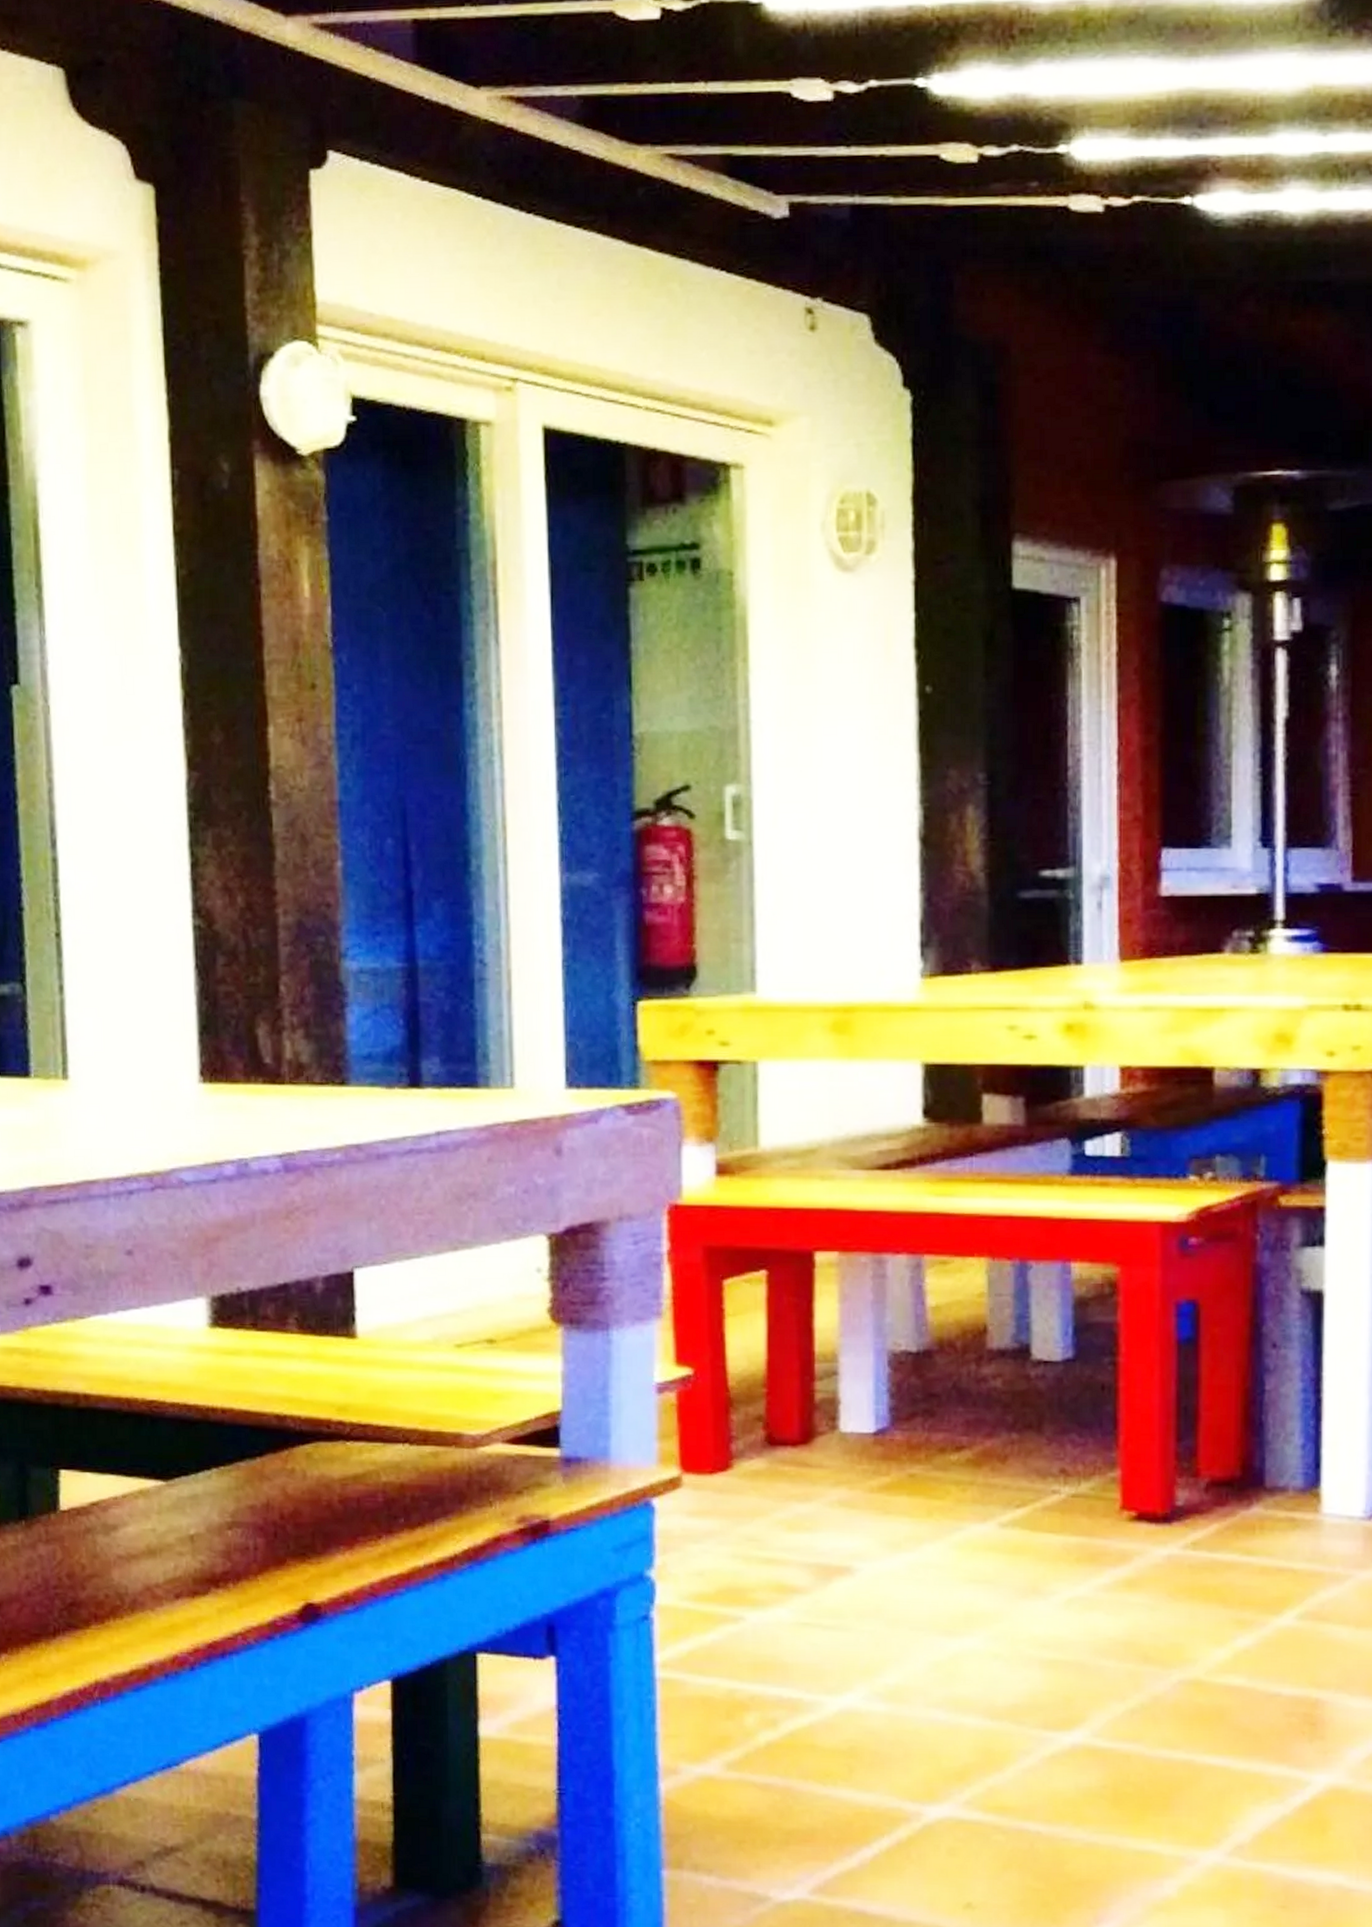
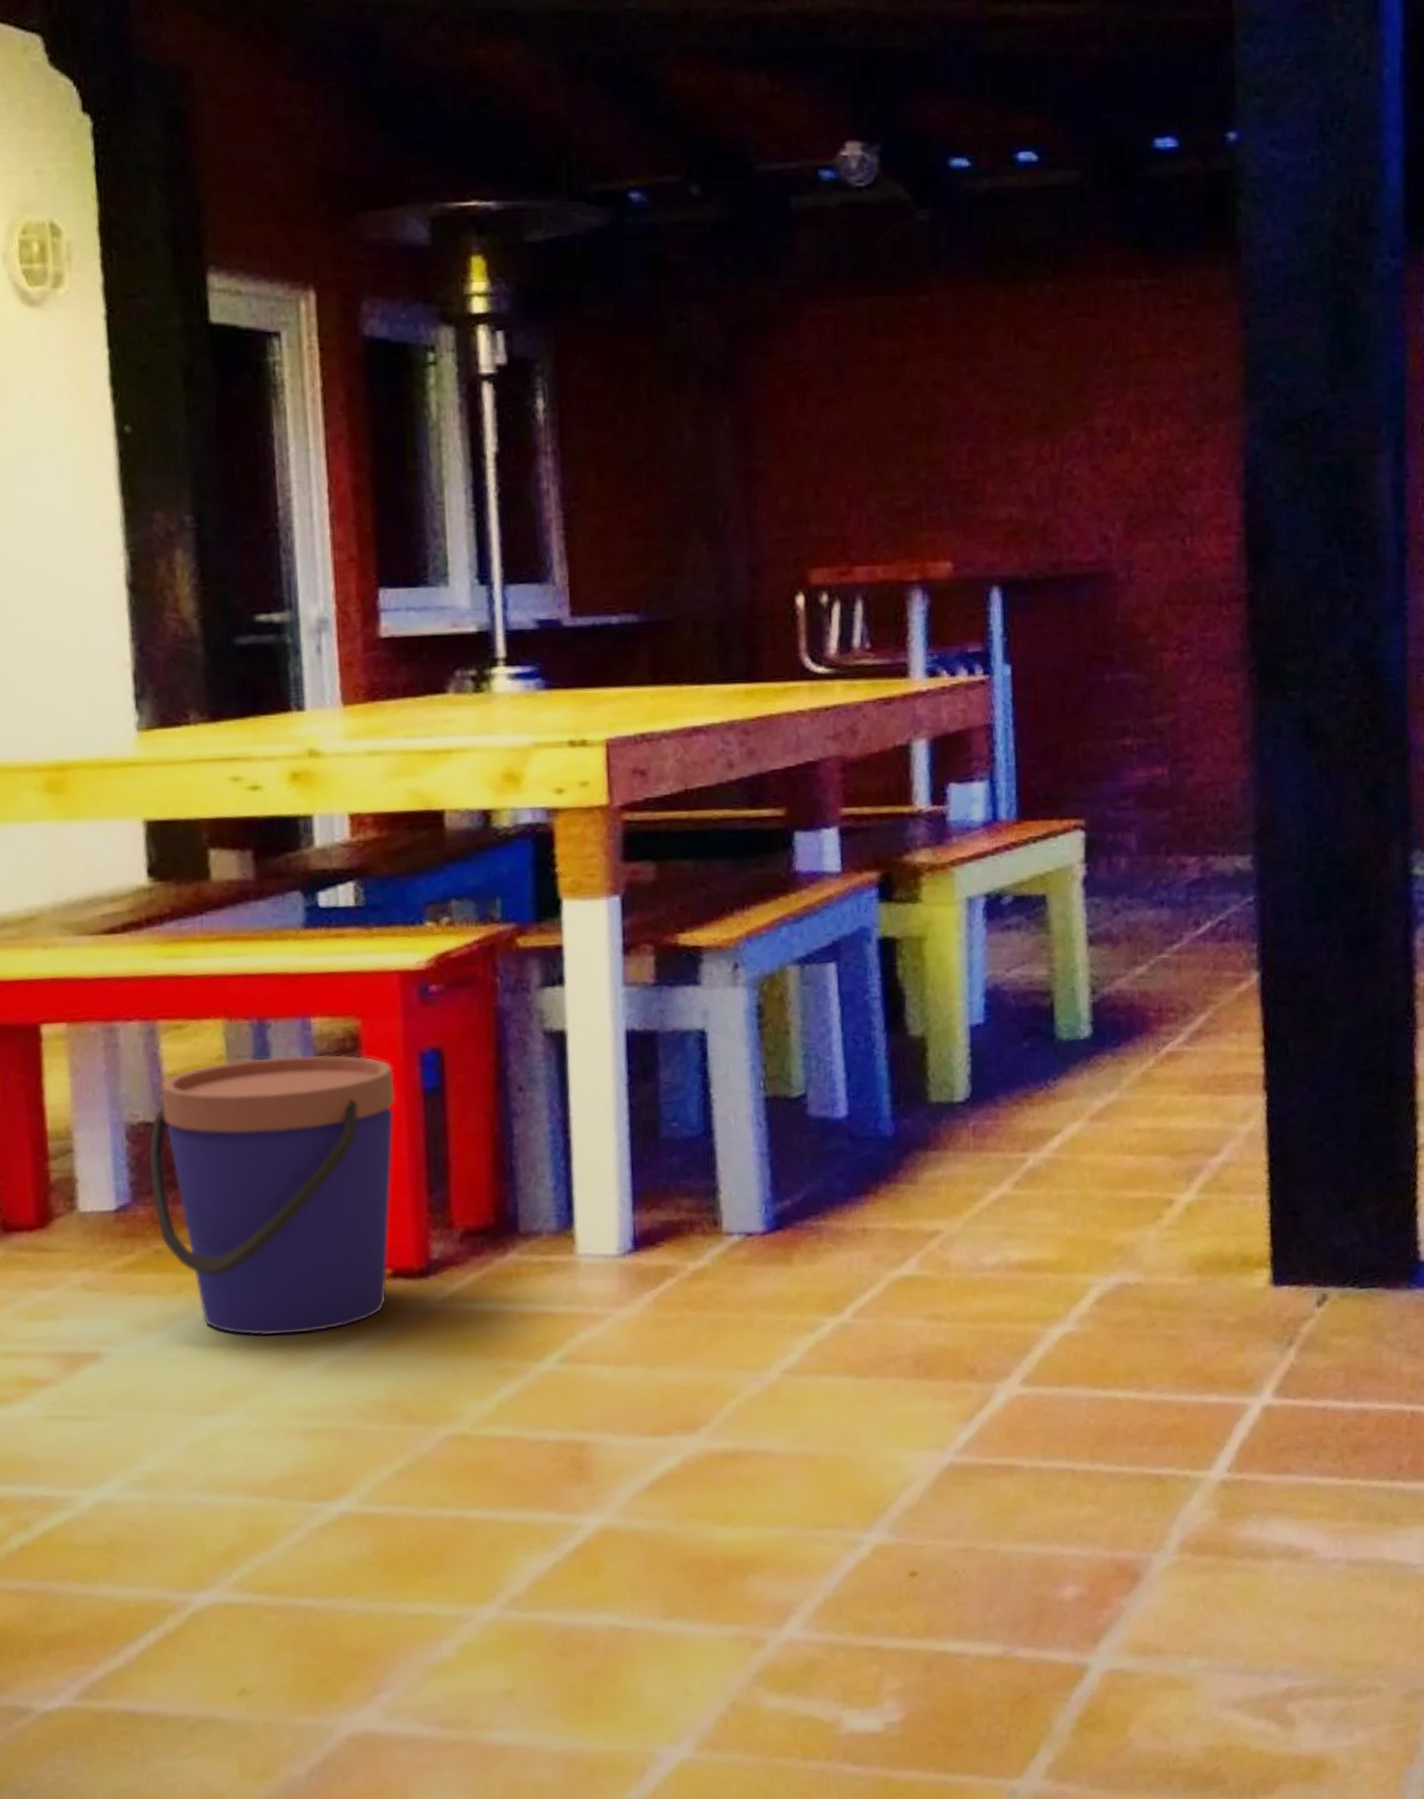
bucket: none [908,1298,1149,1566] -> present [148,1054,395,1336]

